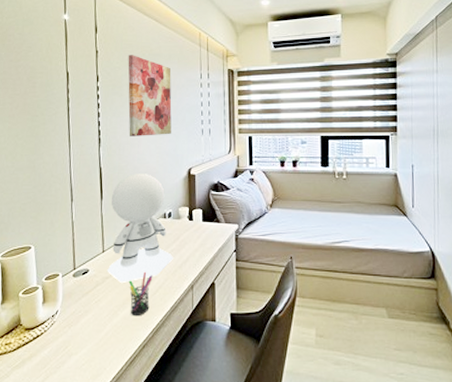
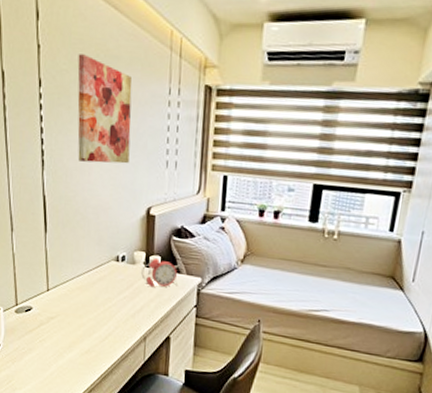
desk lamp: present [107,174,173,283] -> none [52,207,125,325]
pen holder: present [128,271,153,317] -> none [75,316,102,361]
alarm clock: none [186,211,219,238] -> present [141,257,180,288]

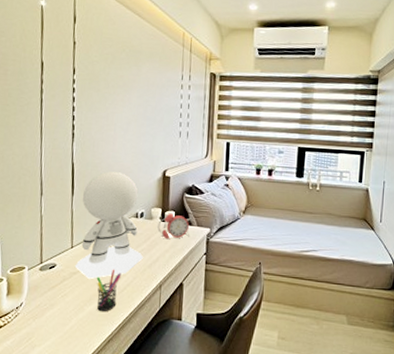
desk lamp: none [52,207,125,325] -> present [75,171,143,279]
pen holder: none [75,316,102,361] -> present [96,269,122,312]
wall art: present [77,54,132,164] -> none [104,49,152,135]

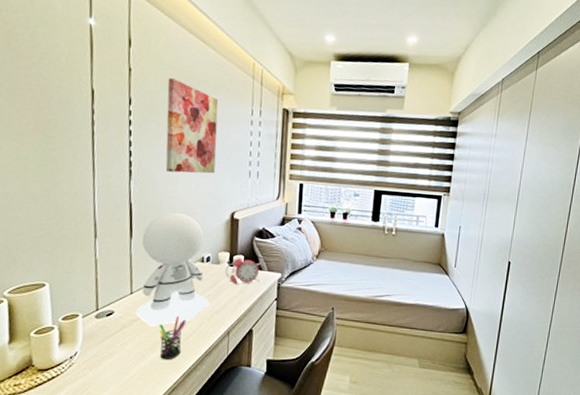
wall art: none [104,49,152,135] -> present [165,78,218,174]

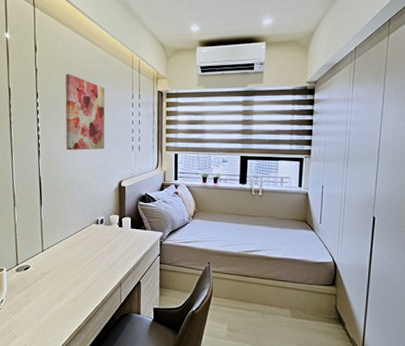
desk lamp: present [135,213,210,326] -> none [46,184,104,278]
pen holder: present [159,315,187,360] -> none [65,269,86,307]
alarm clock: present [225,257,262,285] -> none [116,219,146,243]

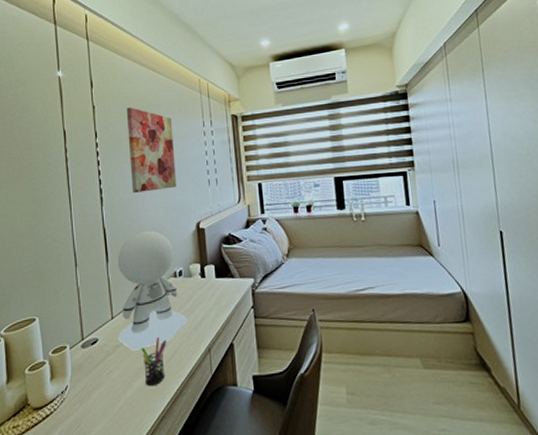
desk lamp: none [46,184,104,278] -> present [117,231,187,351]
pen holder: none [65,269,86,307] -> present [141,336,167,387]

